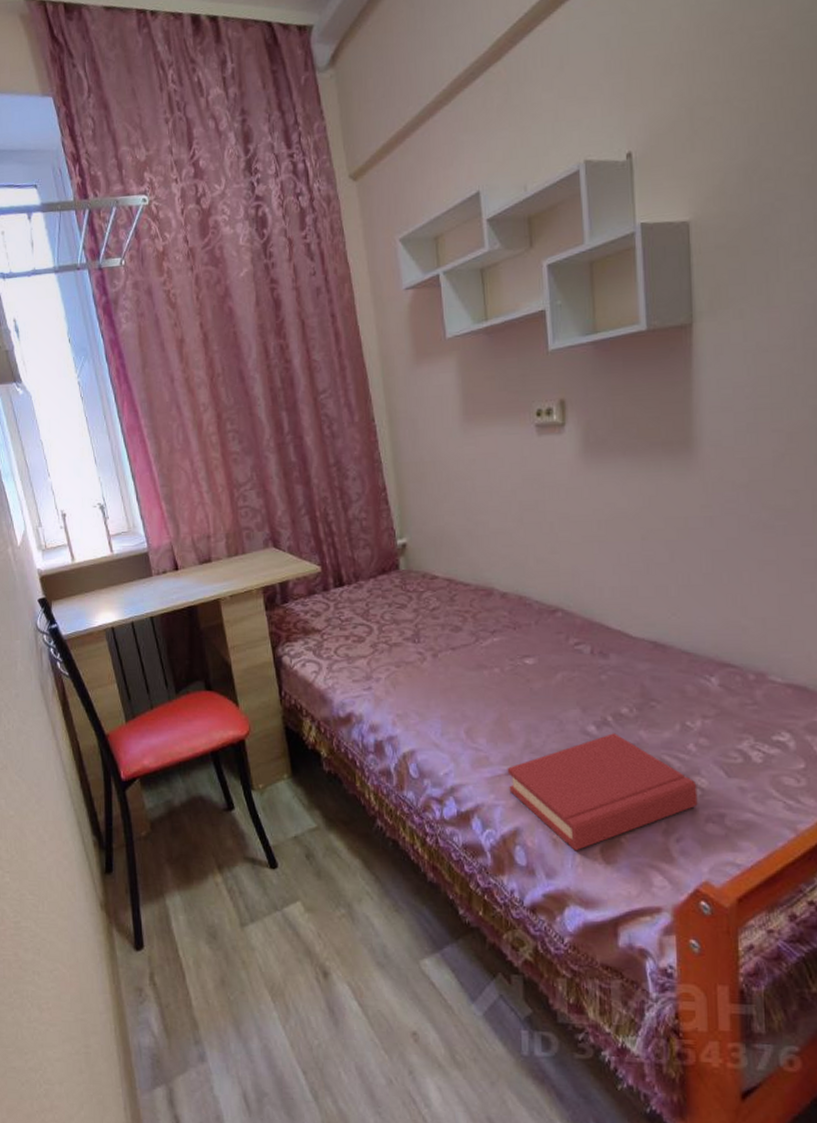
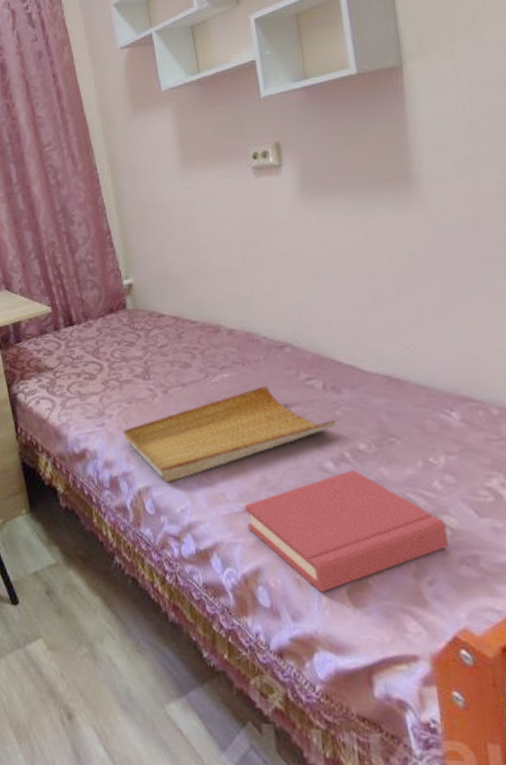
tray: none [389,650,601,746] -> present [122,386,336,482]

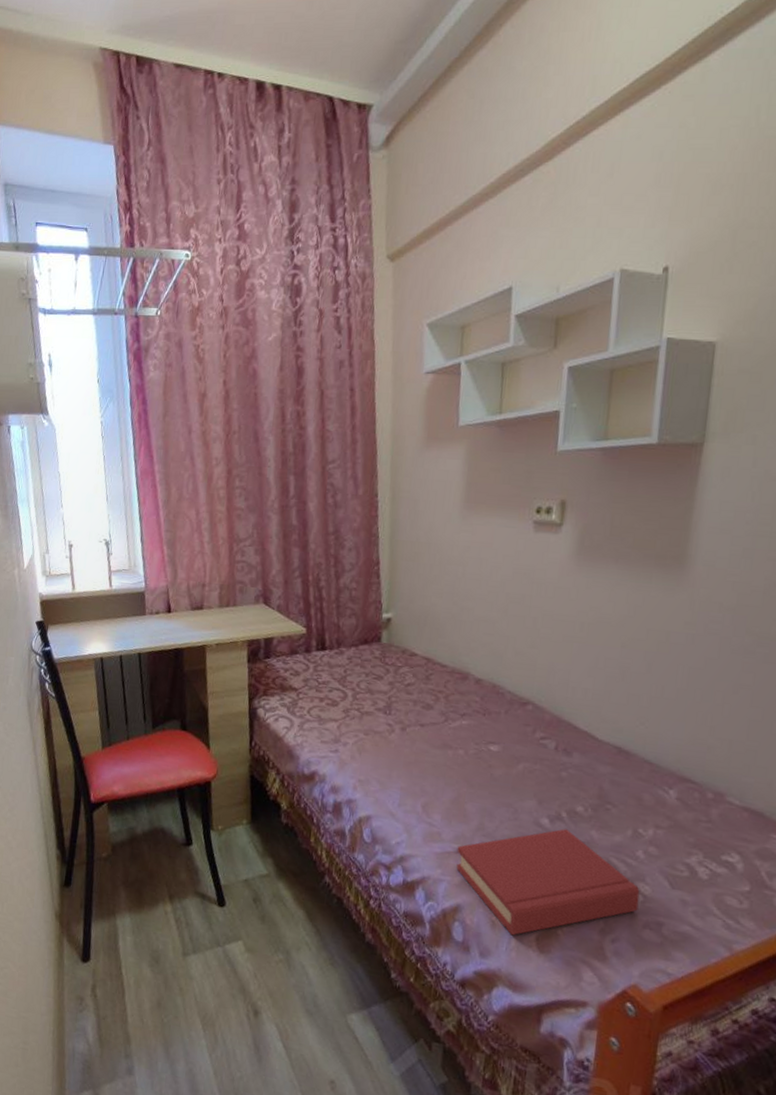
tray: present [122,386,336,482] -> none [354,738,560,815]

